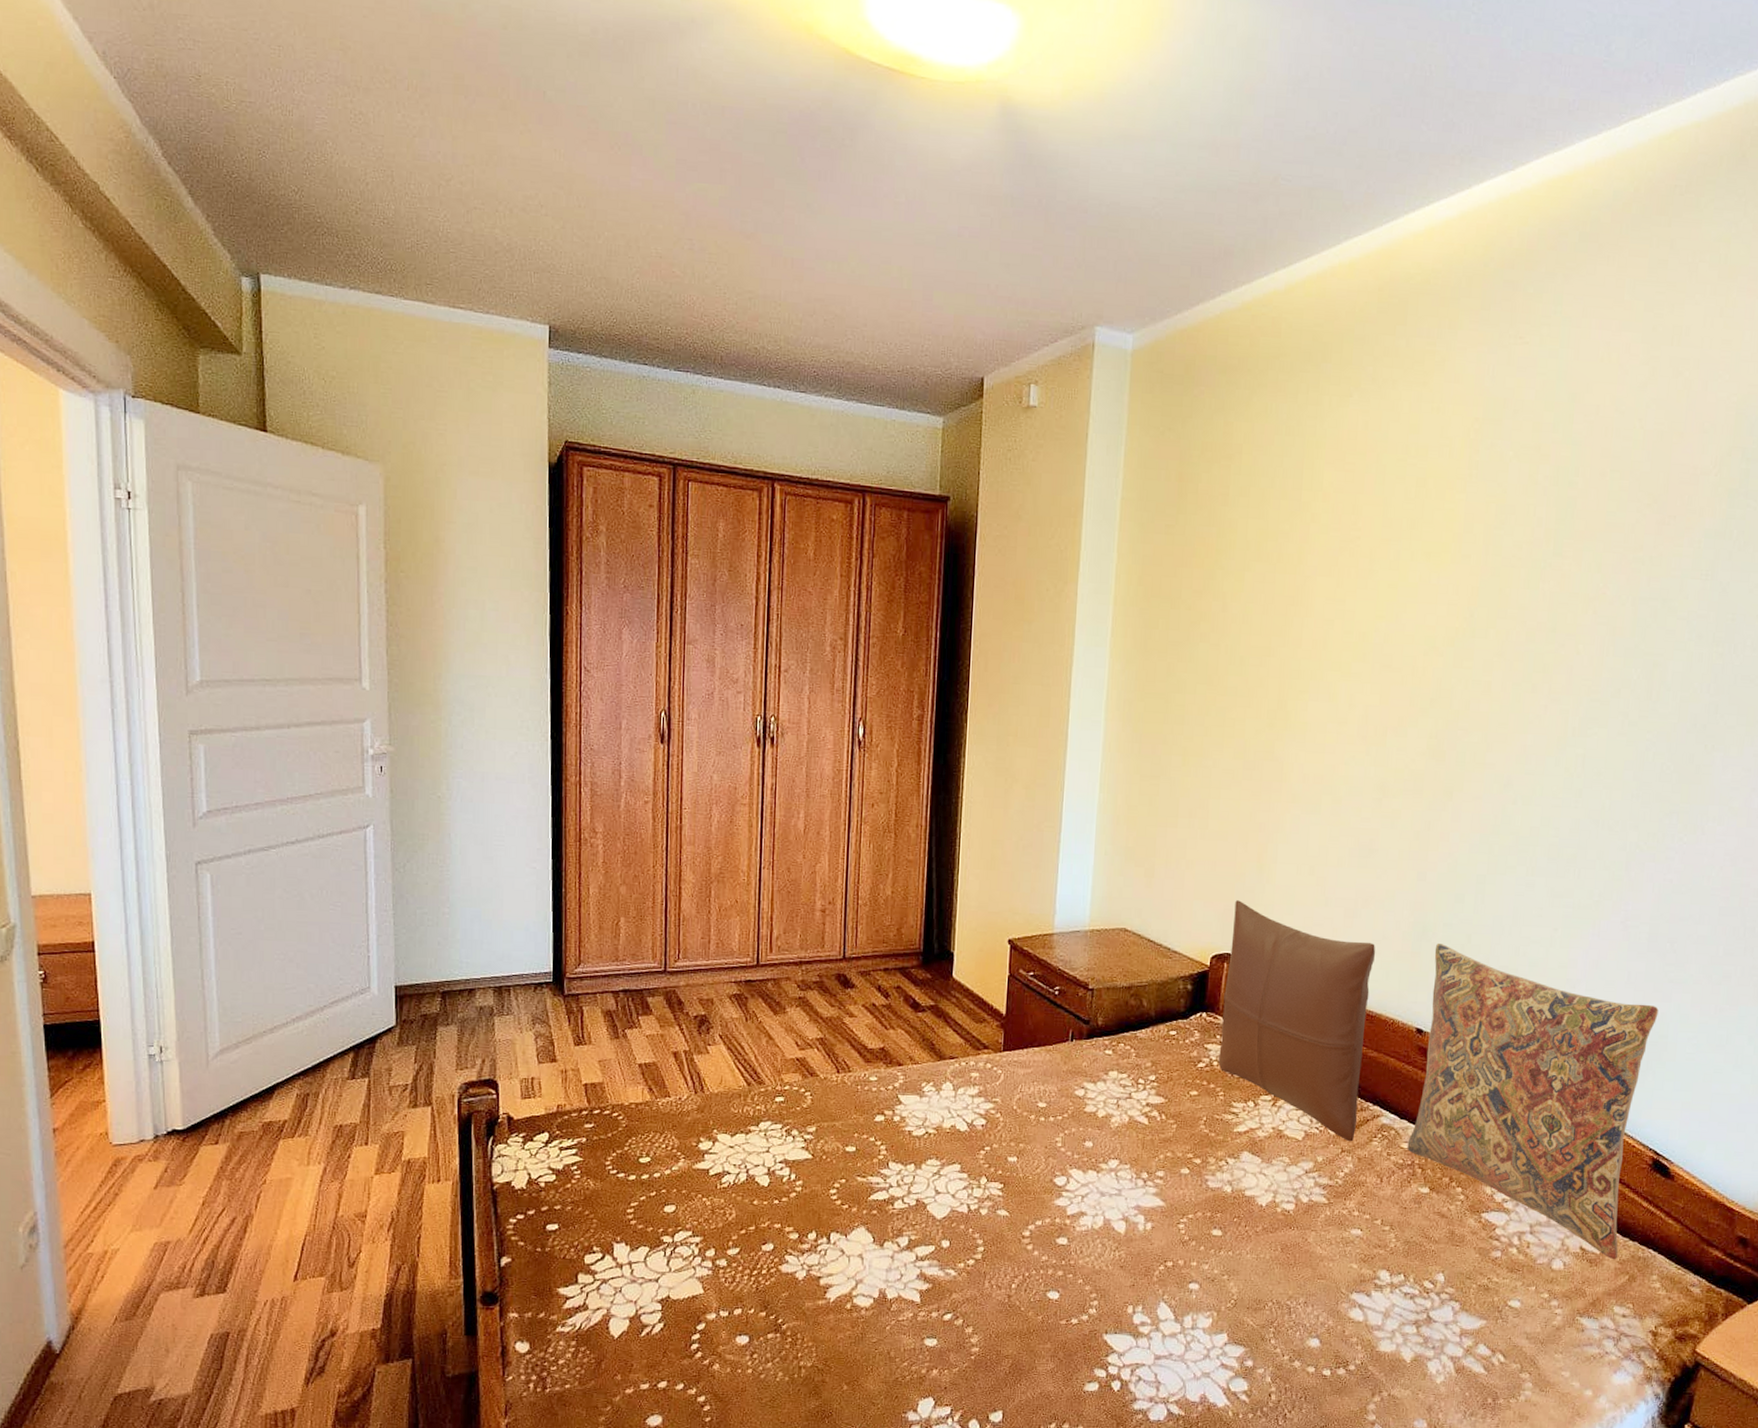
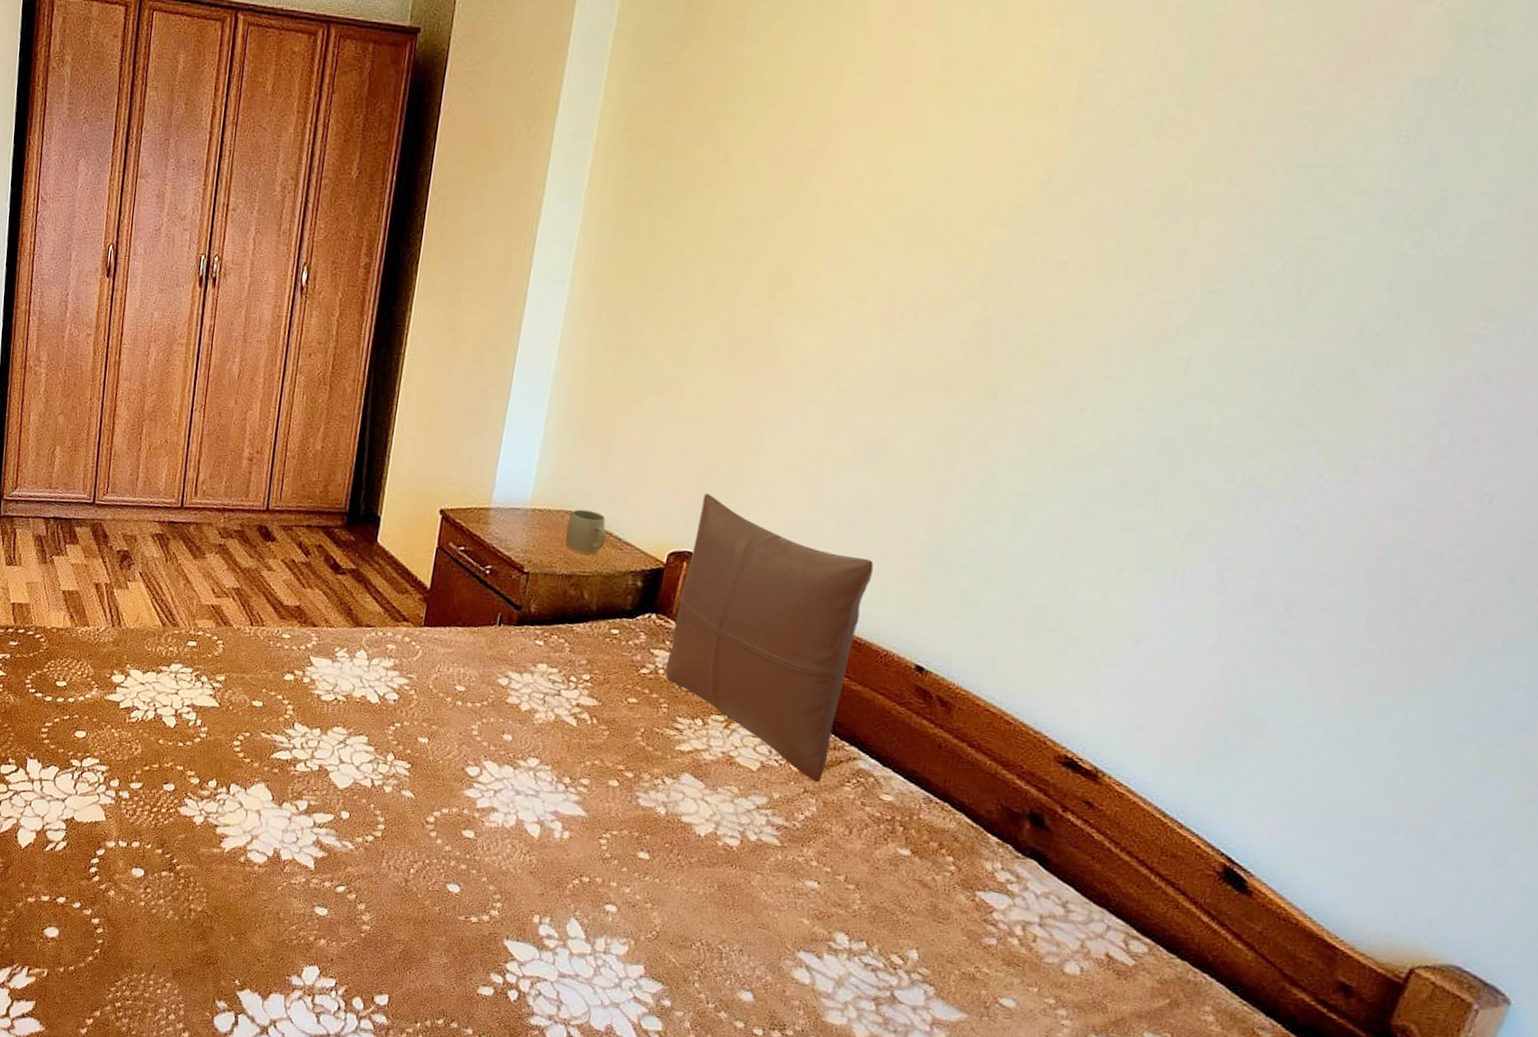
mug: none [1122,926,1158,966] -> present [565,509,607,555]
pillow: present [1407,942,1659,1260] -> none [887,569,1258,978]

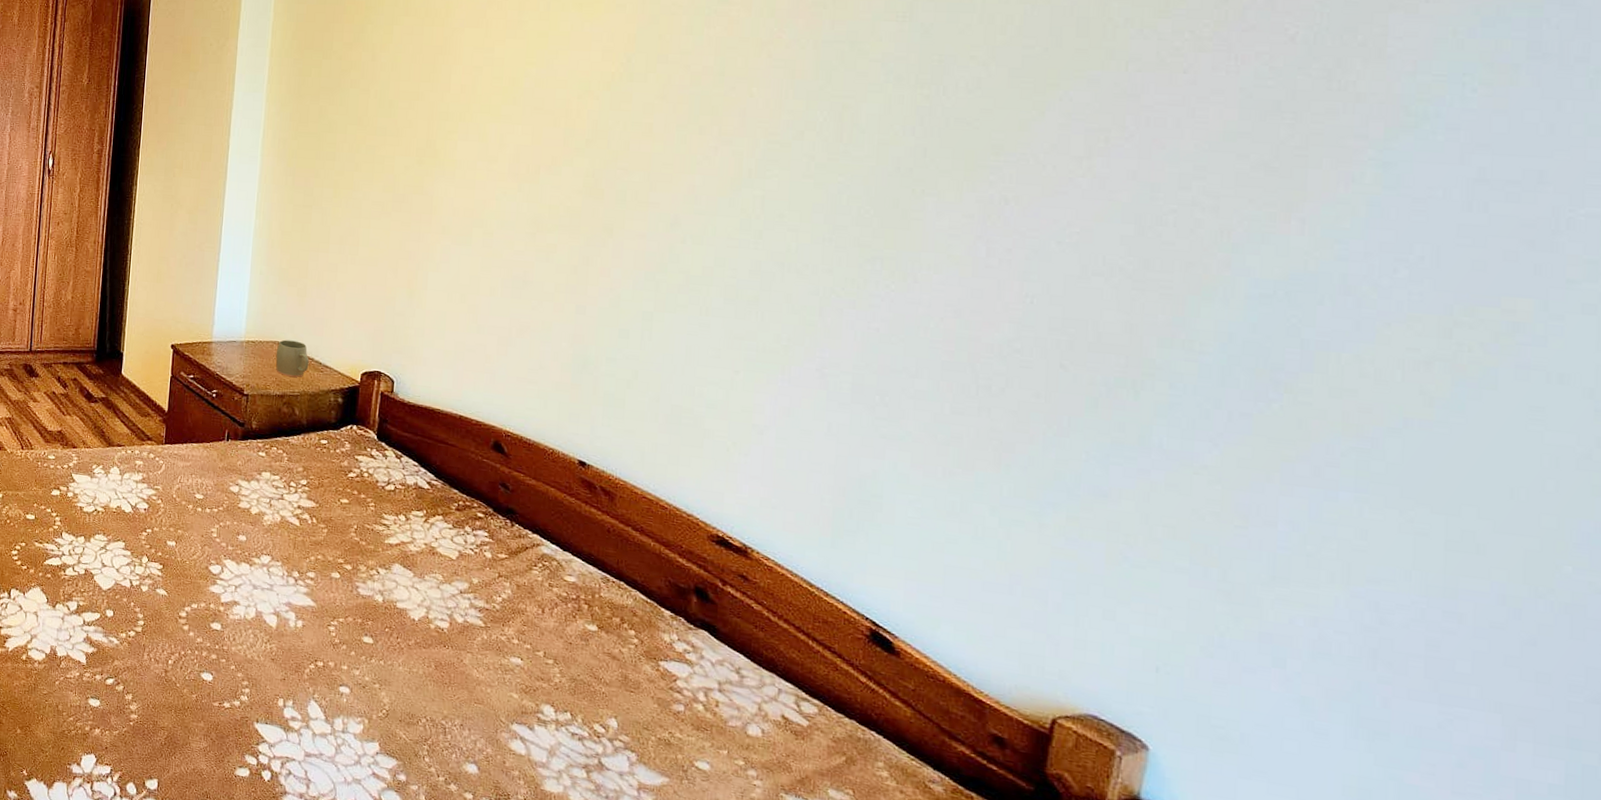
pillow: present [665,493,874,783] -> none [369,322,533,568]

